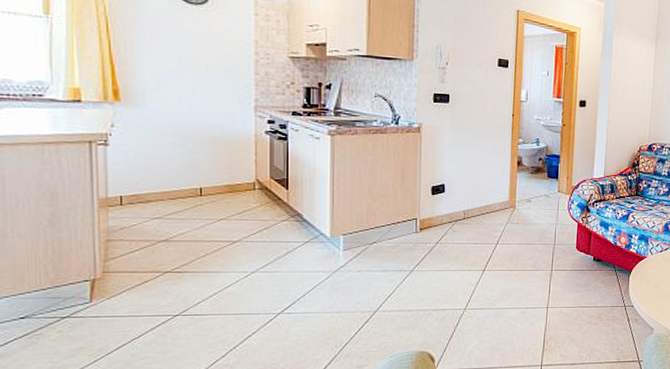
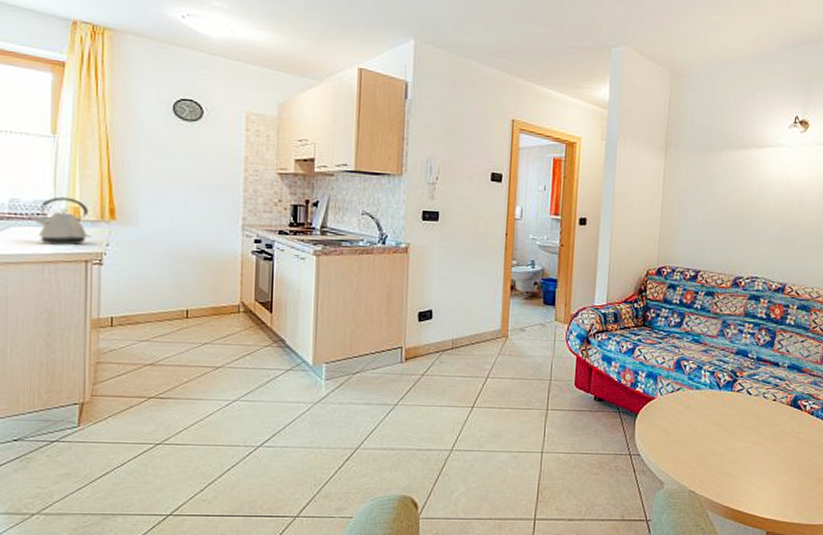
kettle: none [27,78,95,126] -> present [32,197,92,246]

